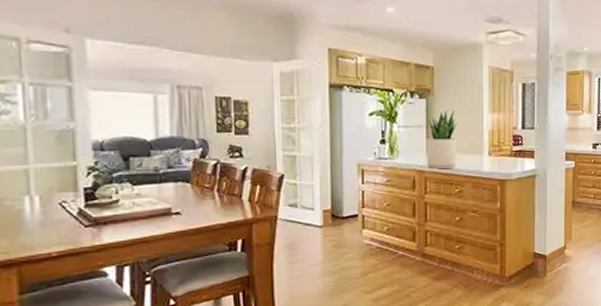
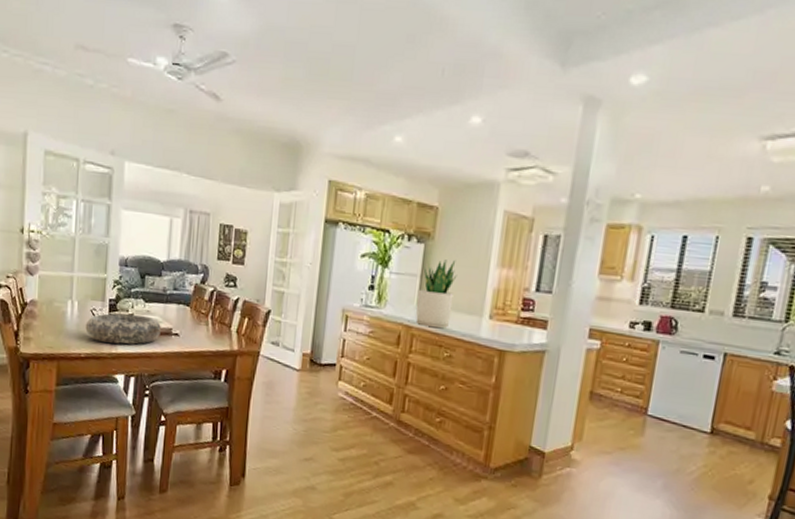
decorative bowl: none [54,199,159,236] -> present [85,313,162,345]

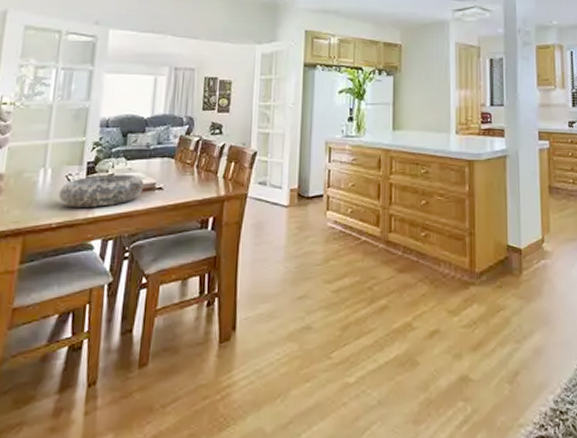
planter: present [415,259,458,329] -> none [393,87,424,149]

